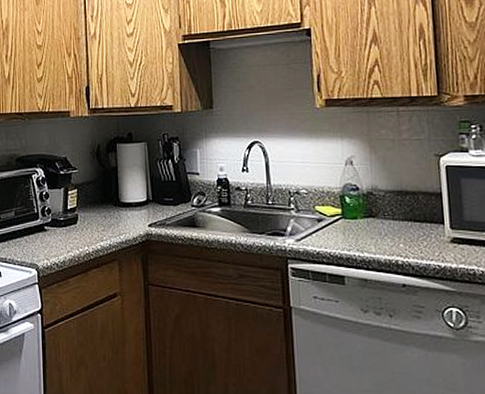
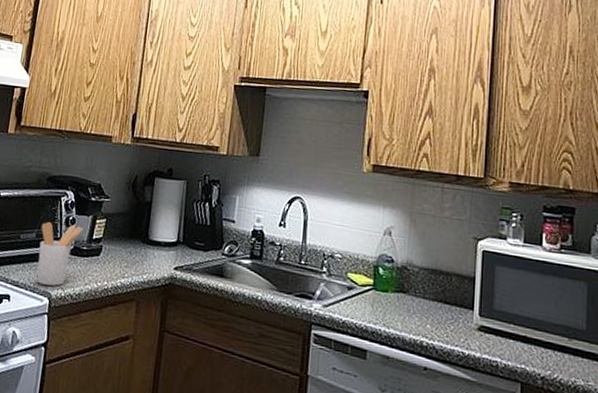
utensil holder: none [18,199,58,257] -> present [36,222,84,286]

